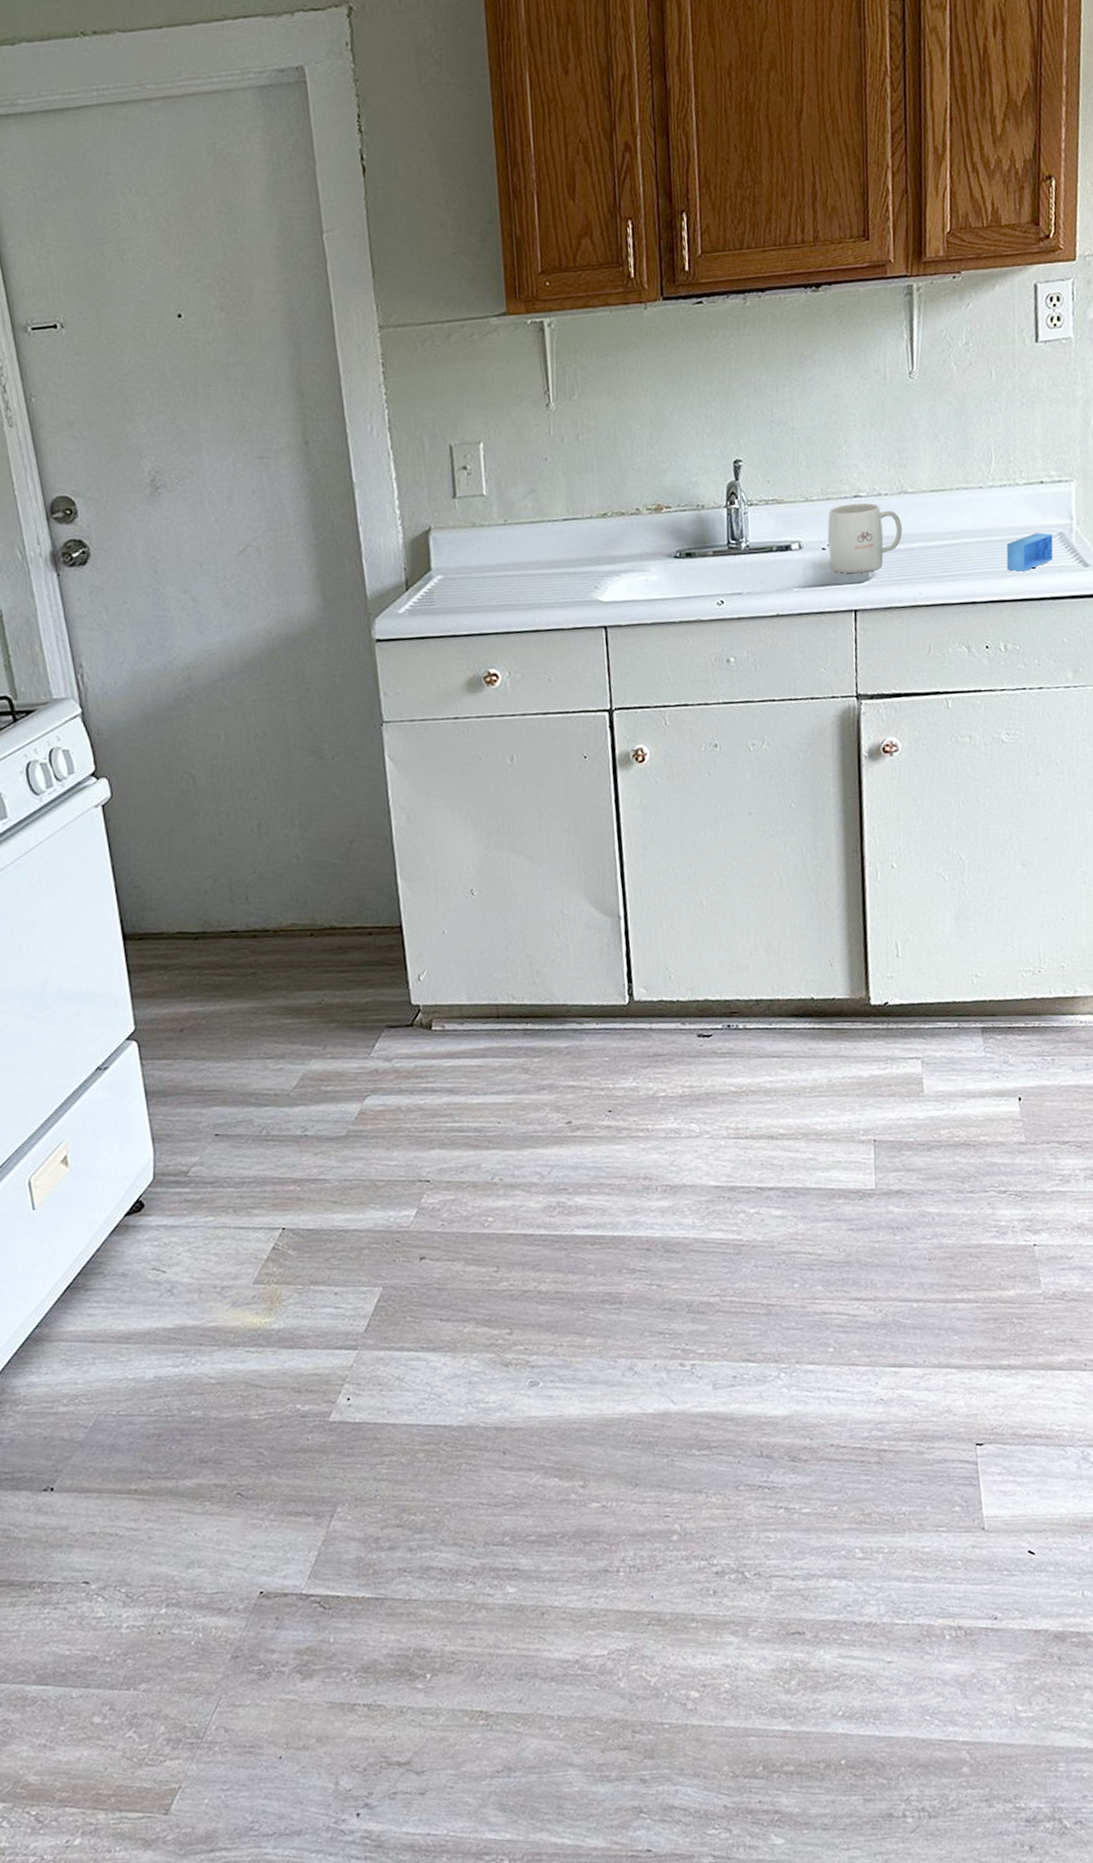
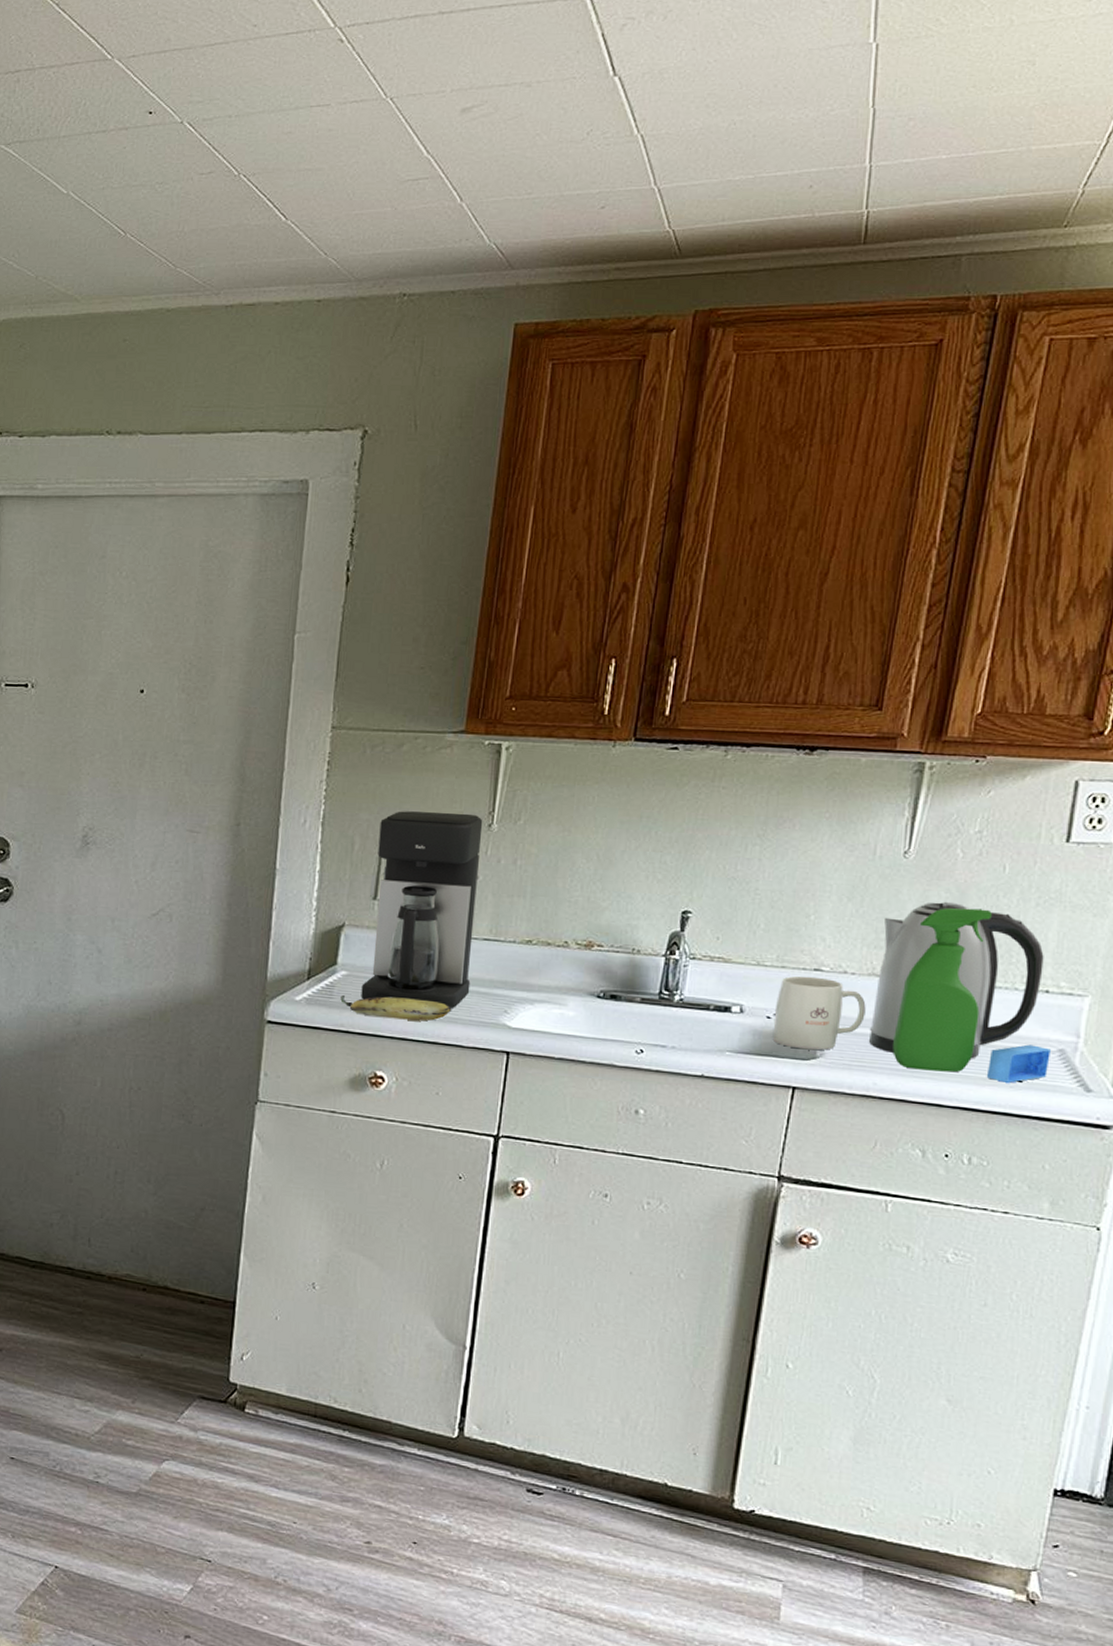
fruit: none [441,589,547,617] -> present [340,995,452,1022]
coffee maker: none [444,396,560,601] -> present [361,811,483,1008]
kettle: none [904,413,1036,562] -> present [869,901,1044,1058]
spray bottle: none [928,415,994,574] -> present [893,907,992,1073]

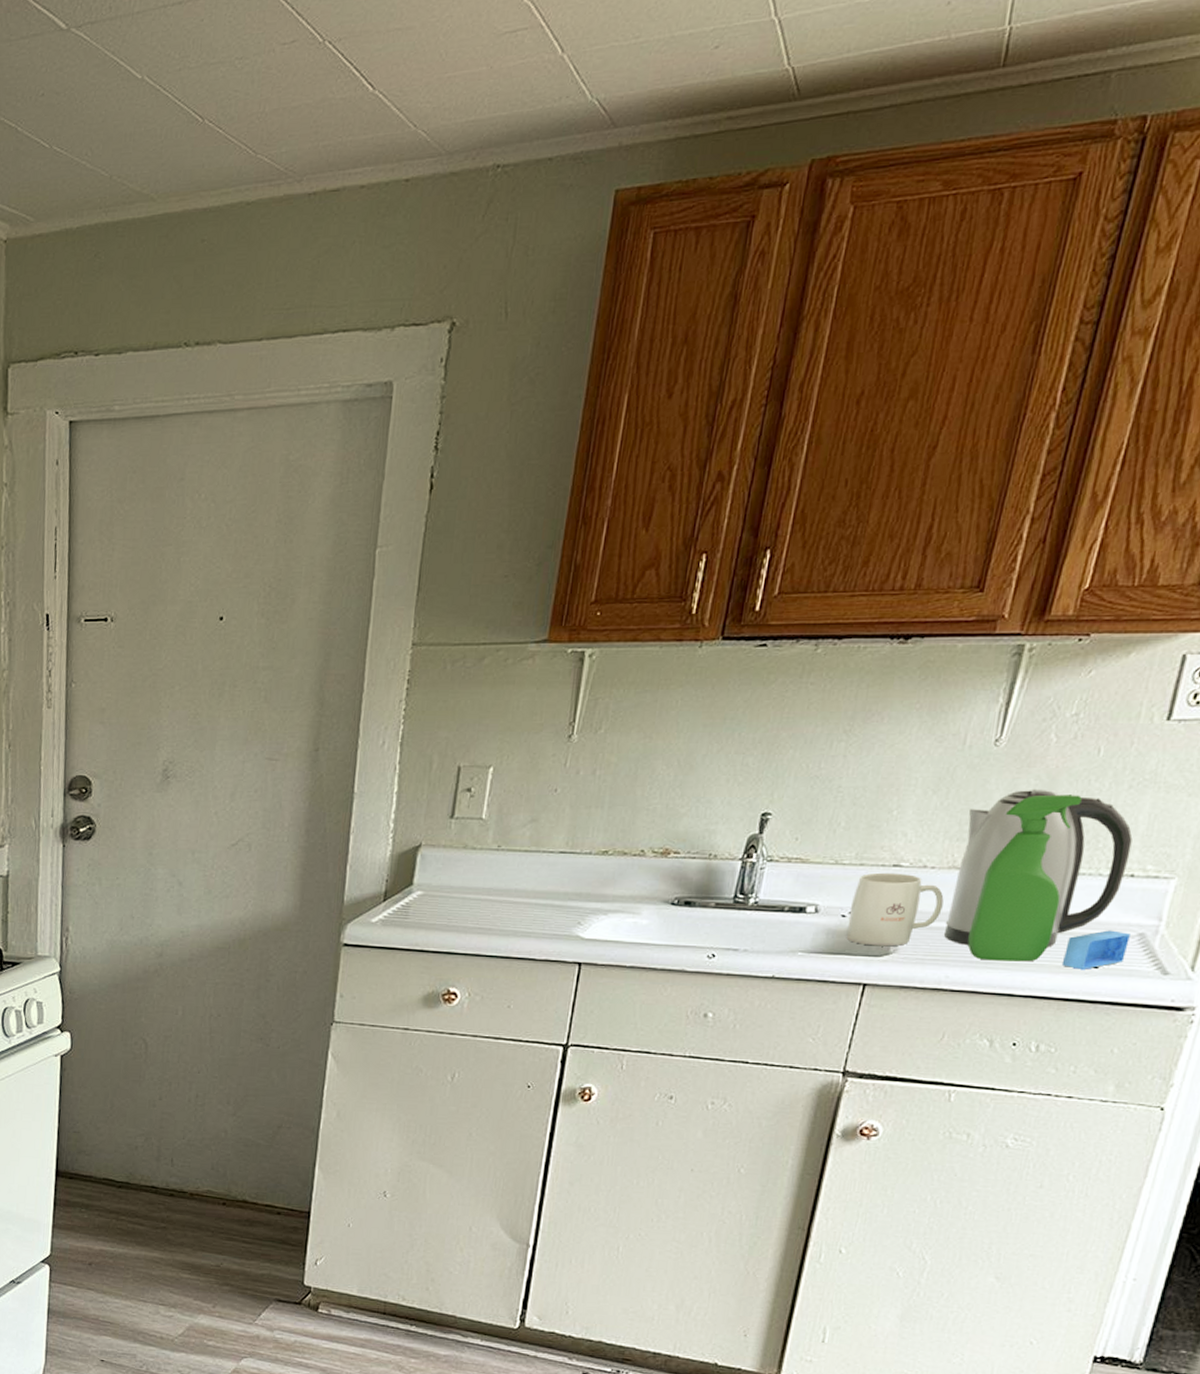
fruit: present [340,995,452,1022] -> none [415,914,526,937]
coffee maker: present [361,811,483,1008] -> none [436,725,563,922]

